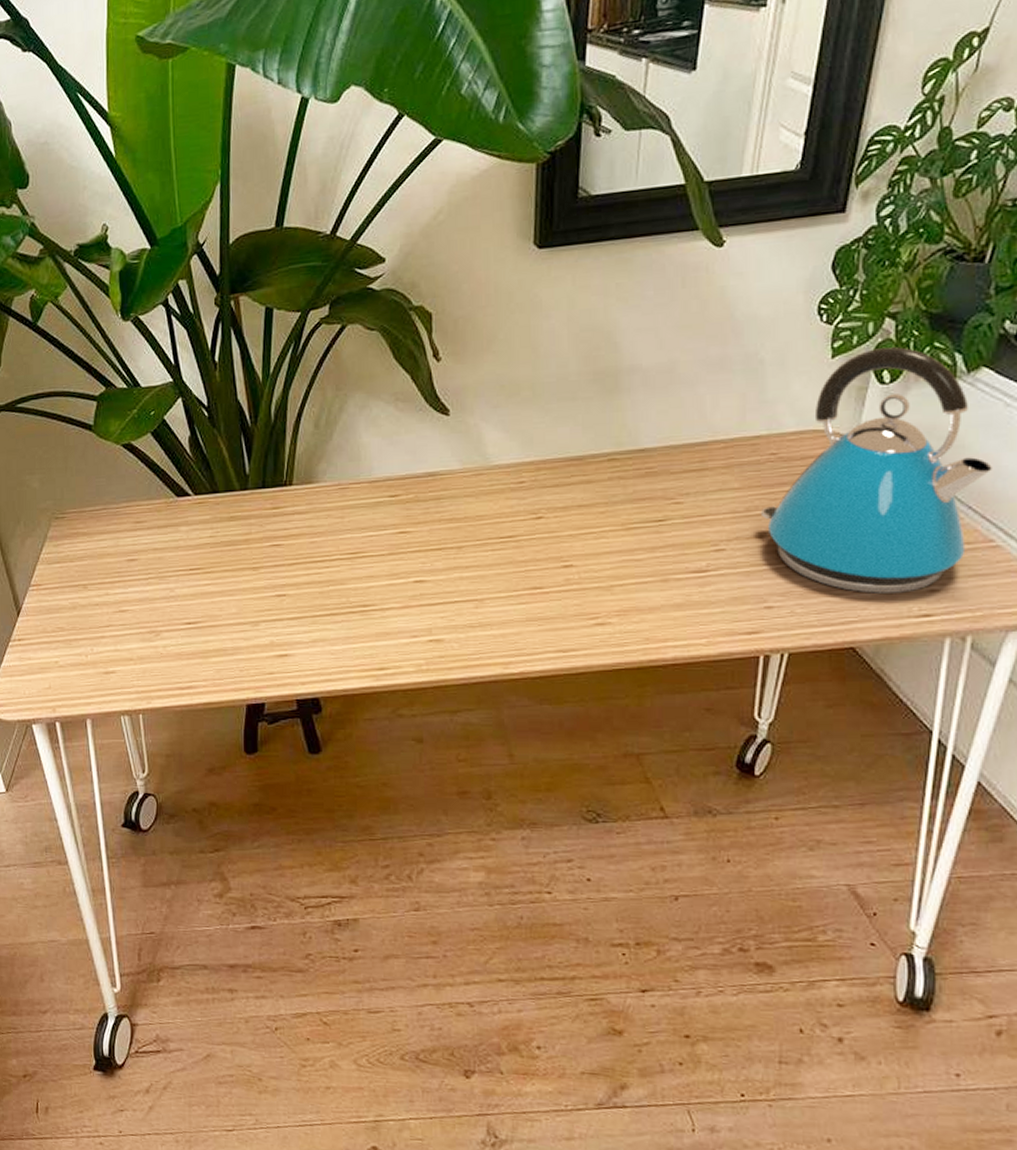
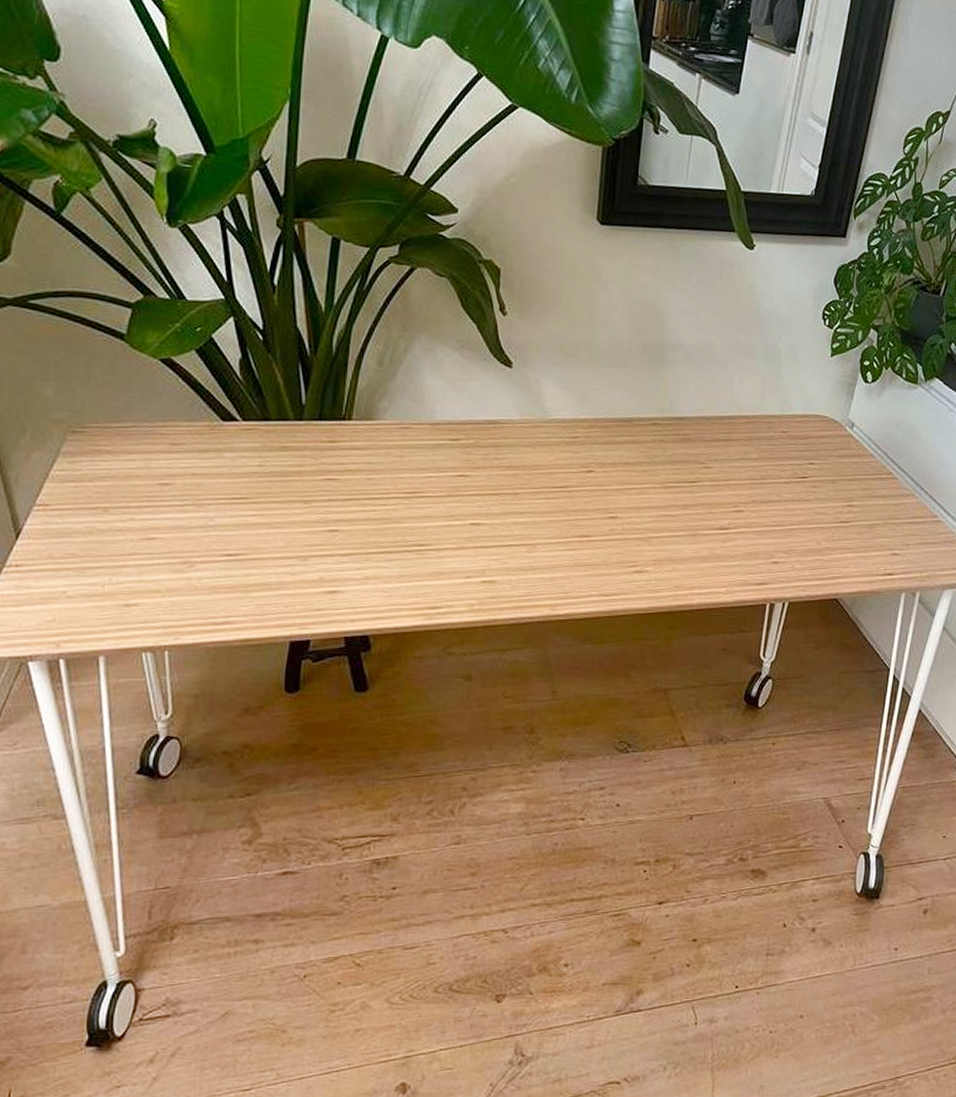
kettle: present [760,347,992,594] -> none [772,353,939,555]

